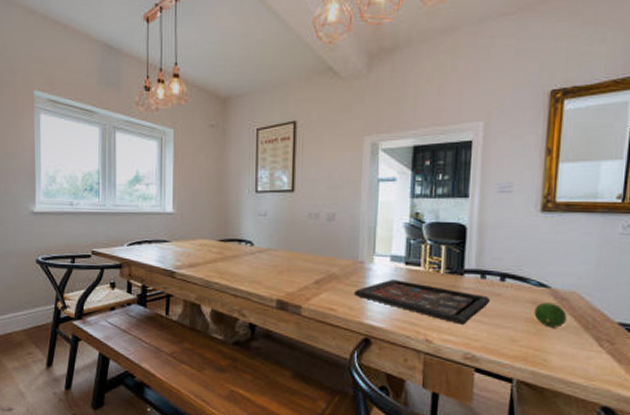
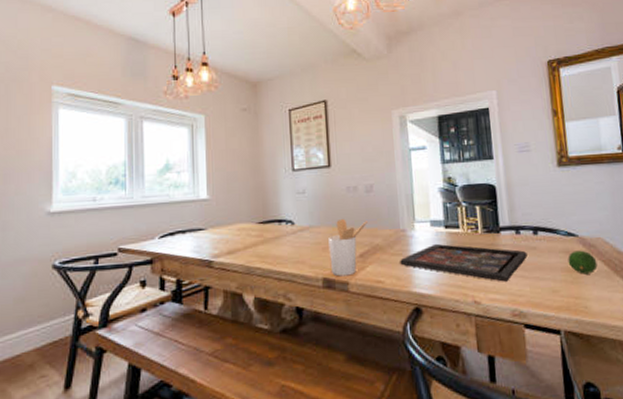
utensil holder: none [285,244,326,300] -> present [328,218,367,277]

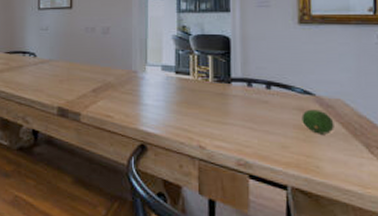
utensil holder: present [328,218,367,277] -> none [65,55,102,108]
decorative tray: present [400,243,527,282] -> none [130,87,258,131]

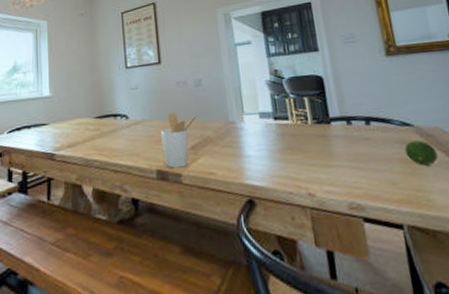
utensil holder: none [65,55,102,108] -> present [161,112,198,168]

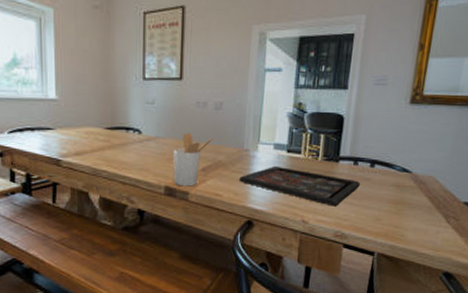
decorative tray: none [231,135,361,174] -> present [239,165,360,207]
fruit: present [404,140,438,166] -> none [396,186,424,208]

